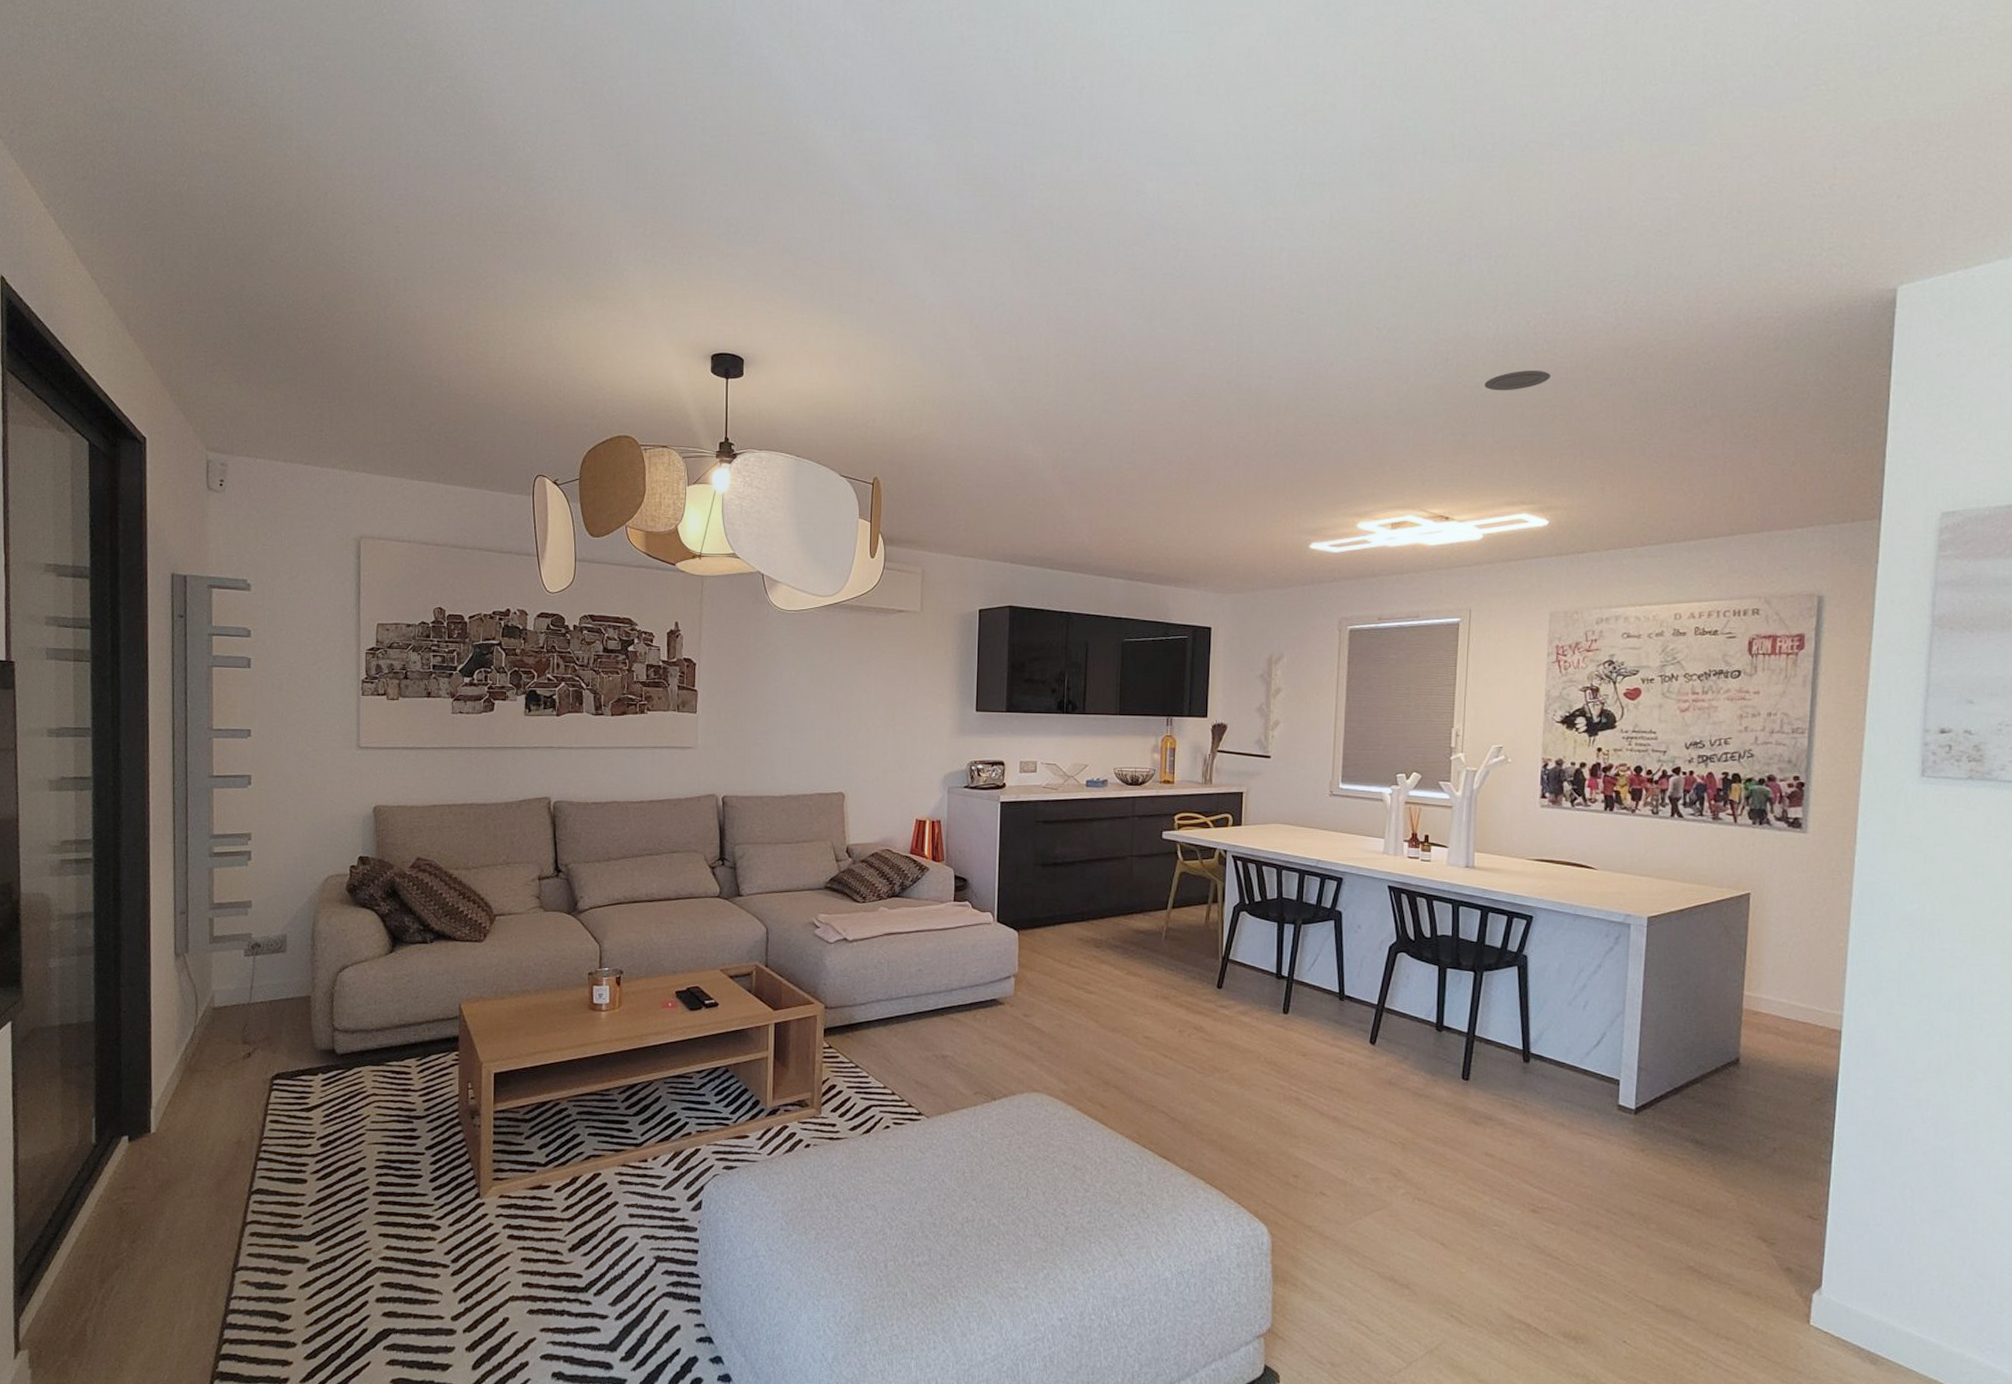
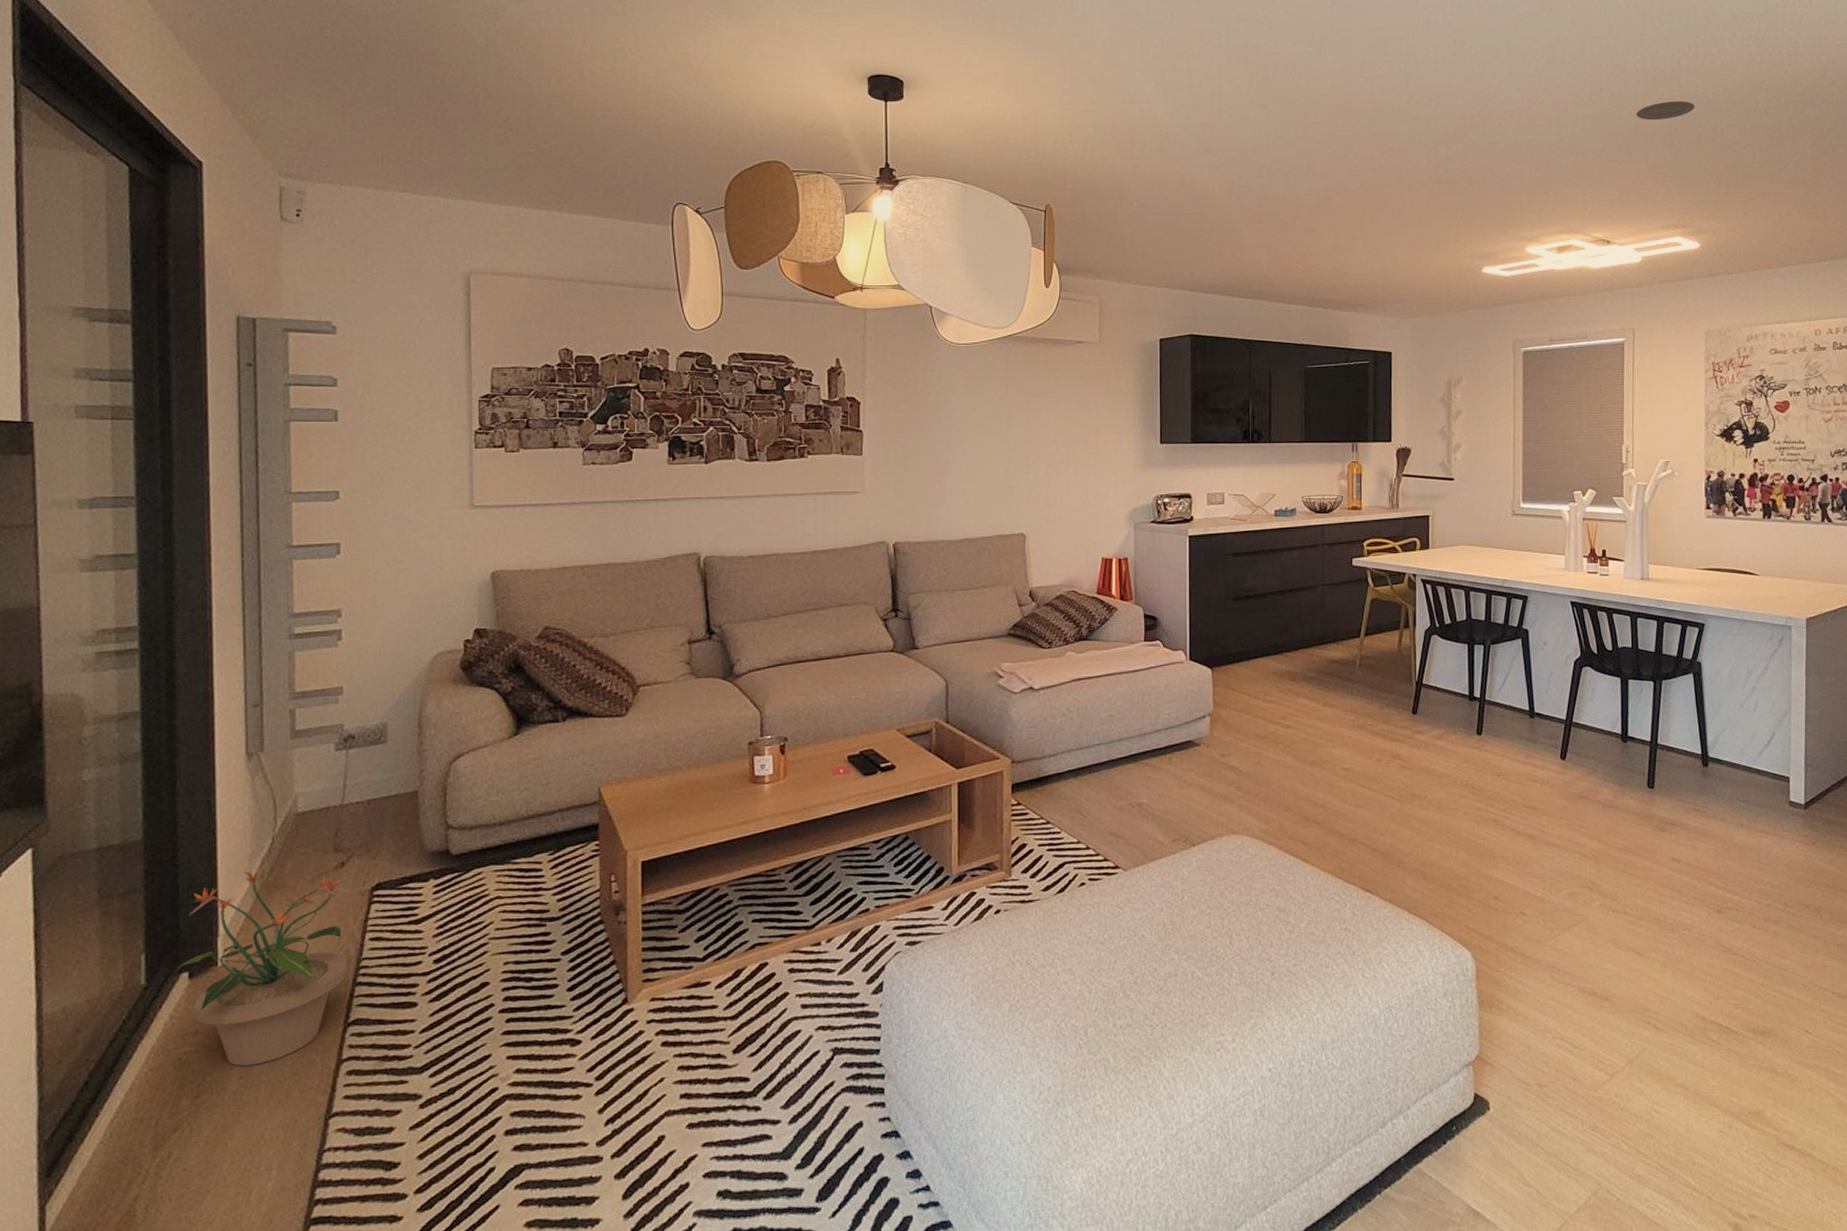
potted plant: none [117,1052,252,1220] -> present [174,868,347,1066]

